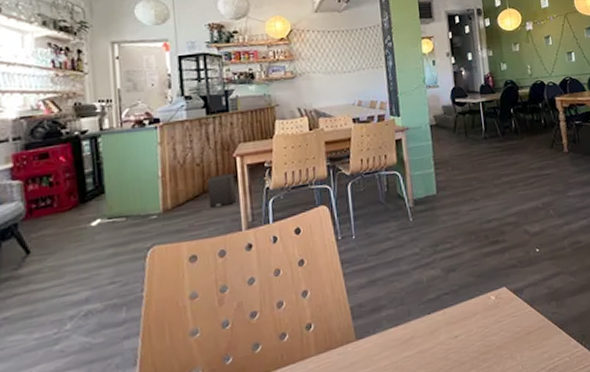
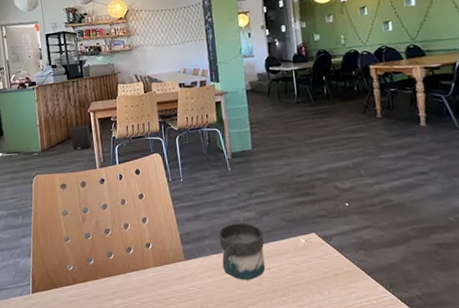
mug: none [398,283,452,356] -> present [219,223,265,280]

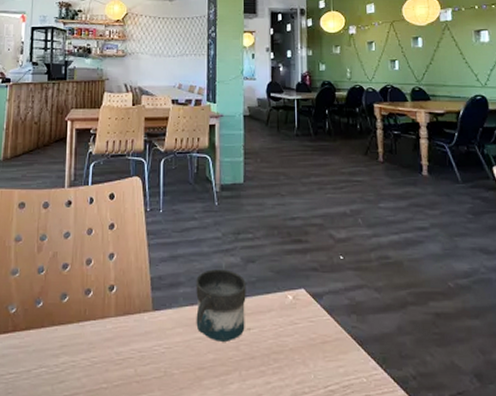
pedal bin: present [70,125,92,151] -> none [40,135,64,164]

